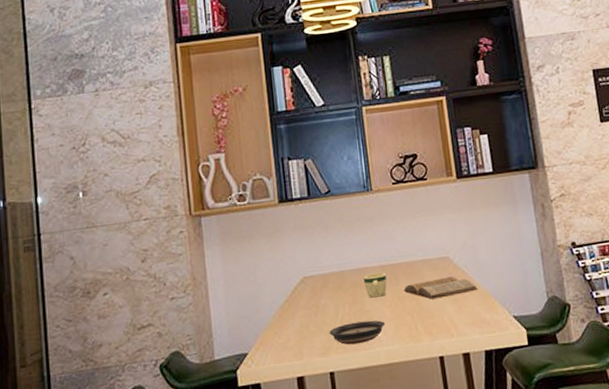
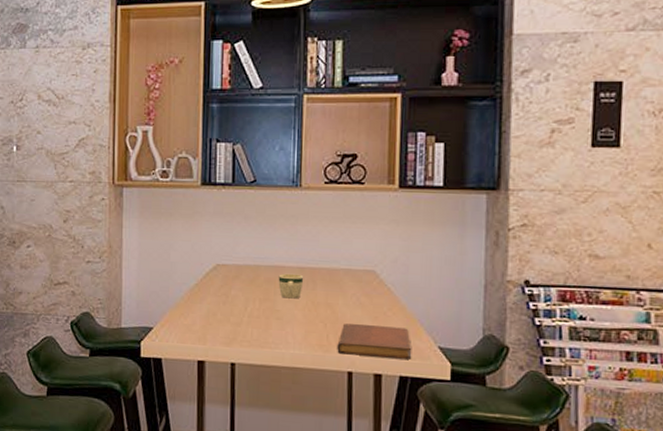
saucer: present [329,320,386,345] -> none [235,318,295,342]
book: present [404,276,479,300] -> none [320,291,404,313]
notebook: none [426,304,493,341] -> present [337,323,412,359]

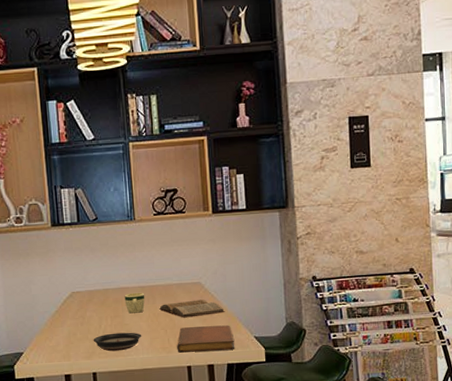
saucer: none [235,318,295,342] -> present [93,332,142,352]
book: none [320,291,404,313] -> present [159,299,226,318]

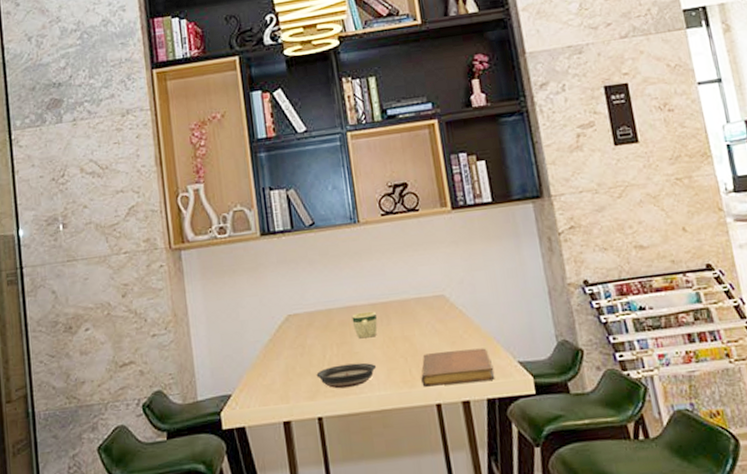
book: present [159,299,226,318] -> none [396,316,479,342]

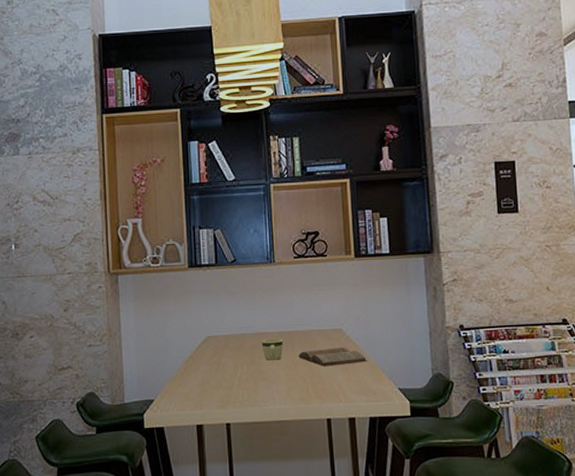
saucer: present [316,362,377,389] -> none [228,380,280,401]
book: none [396,316,479,342] -> present [298,347,368,367]
notebook: present [421,348,495,387] -> none [316,375,378,404]

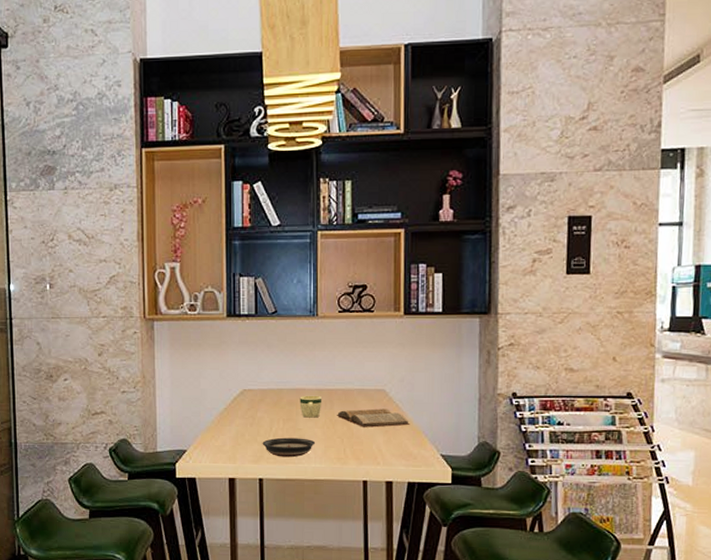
saucer: none [228,380,280,401] -> present [262,437,316,458]

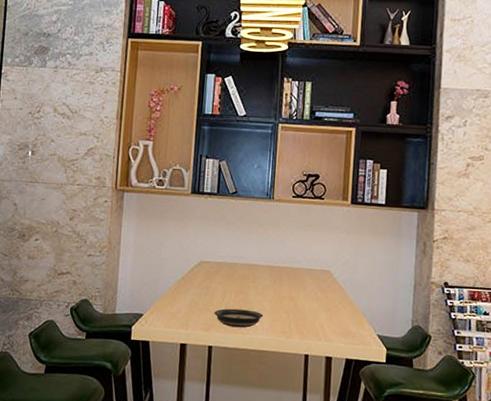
mug: present [299,395,322,418] -> none [251,270,273,293]
book: present [337,408,411,428] -> none [285,287,351,306]

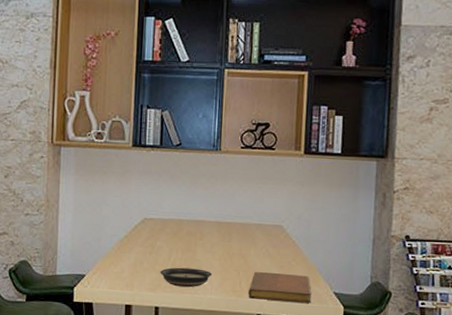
notebook: none [297,314,357,345] -> present [248,271,312,303]

